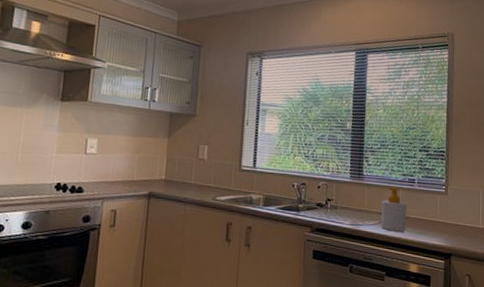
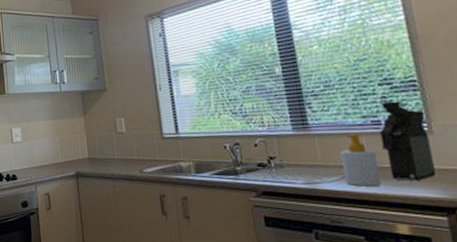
coffee maker: none [412,165,445,230] -> present [380,100,436,181]

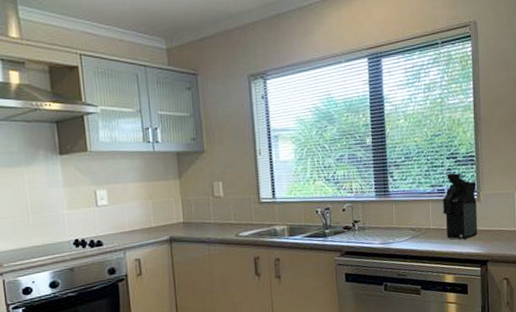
soap bottle: present [340,133,382,187] -> none [411,200,439,245]

